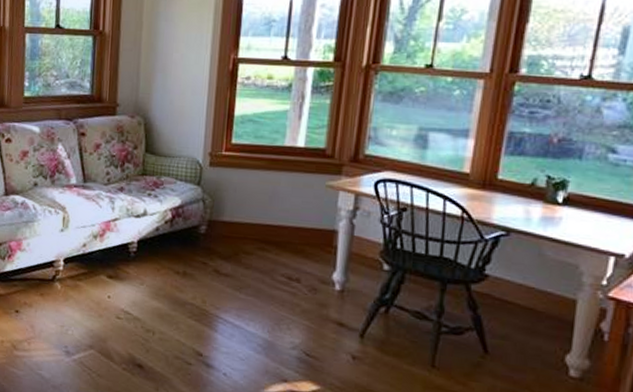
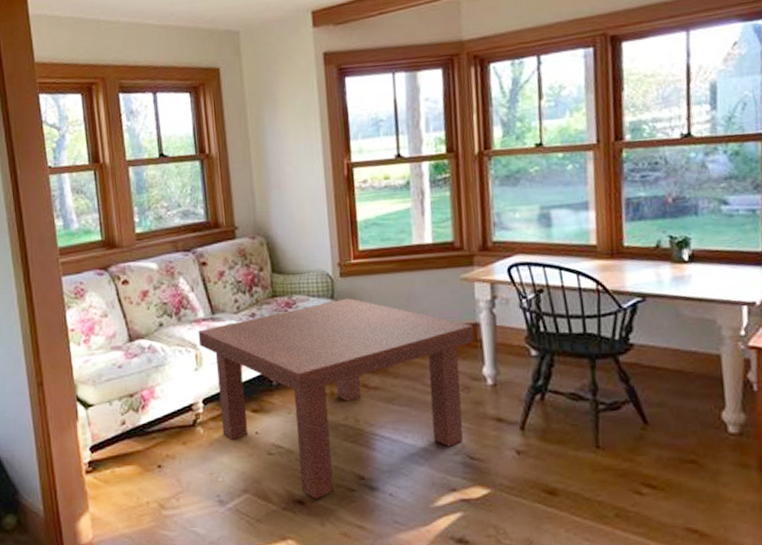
coffee table: none [68,186,332,366] -> present [198,298,475,499]

